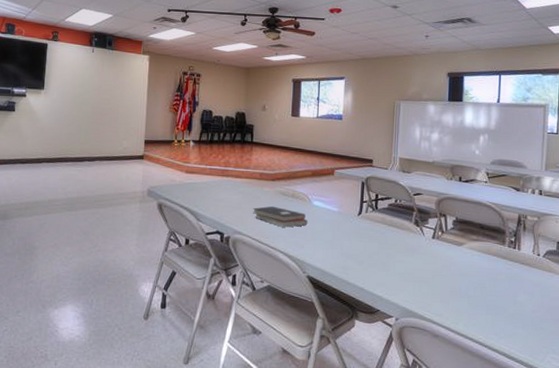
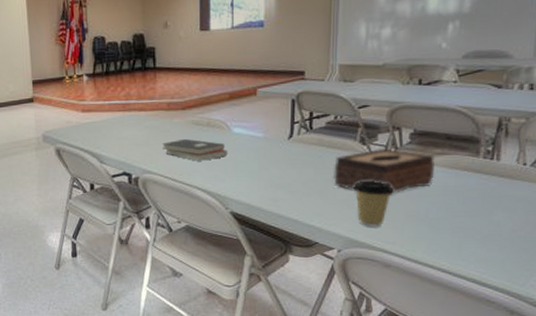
tissue box: none [392,230,473,272] -> present [332,147,435,195]
coffee cup: none [409,258,441,300] -> present [354,181,394,227]

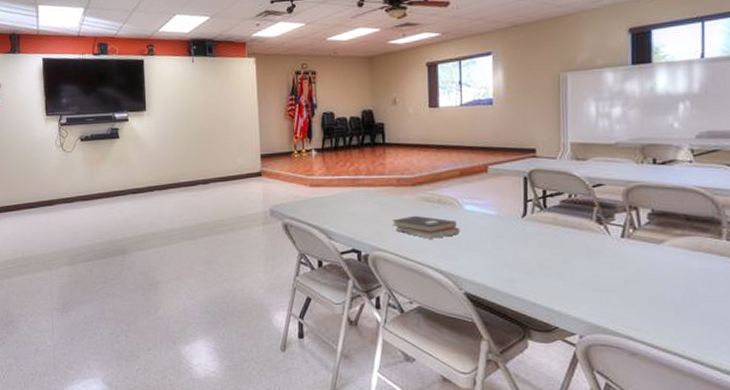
tissue box: present [332,147,435,195] -> none [570,227,677,278]
coffee cup: present [354,181,394,227] -> none [593,263,636,312]

